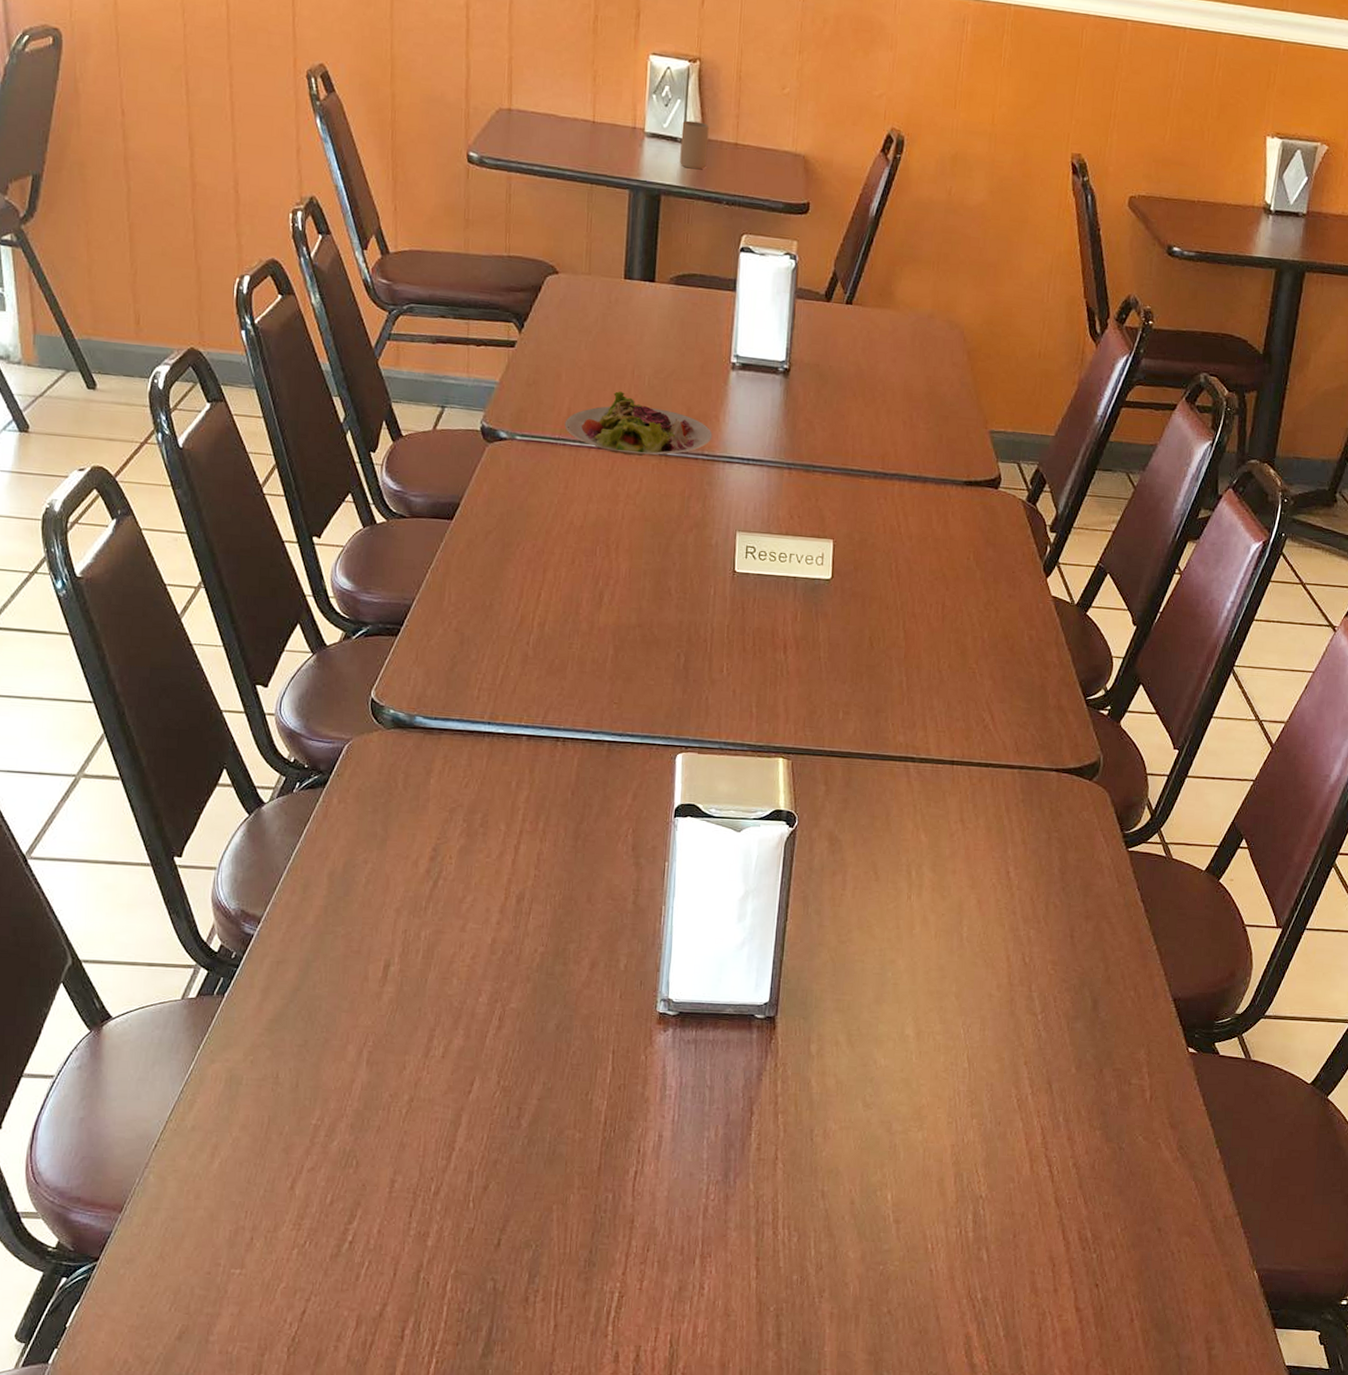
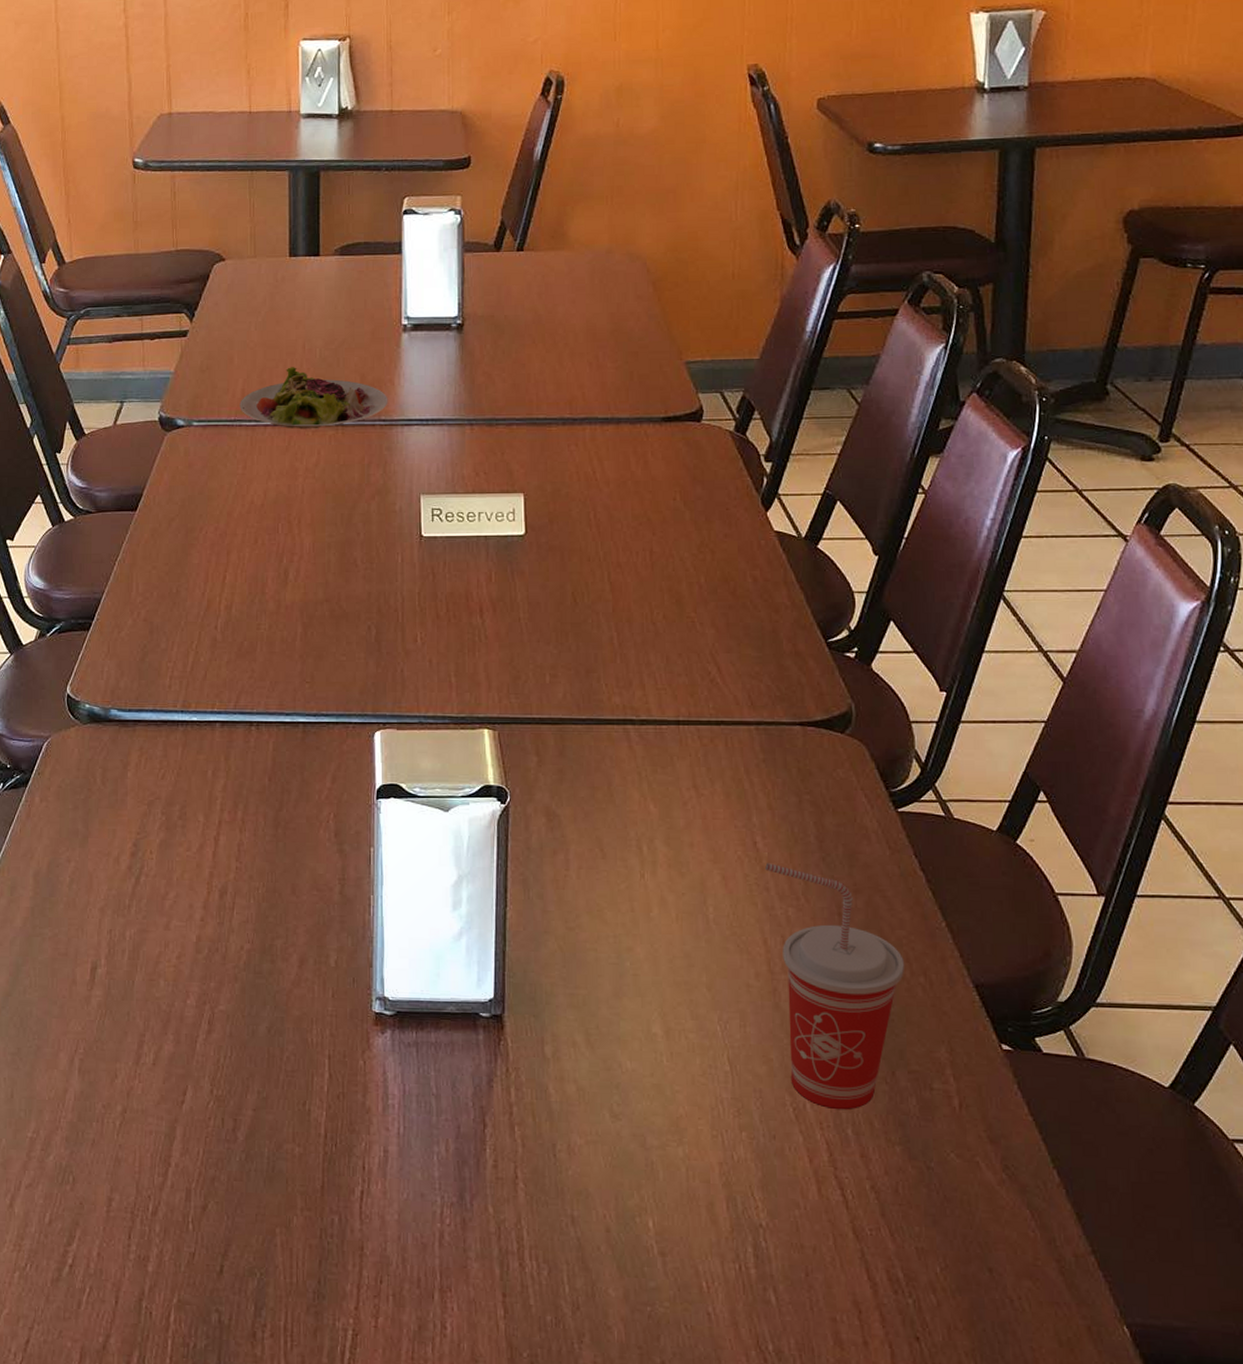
cup: present [680,120,709,170] -> none [336,95,363,142]
beverage cup: none [1014,890,1120,1101] -> present [765,863,905,1110]

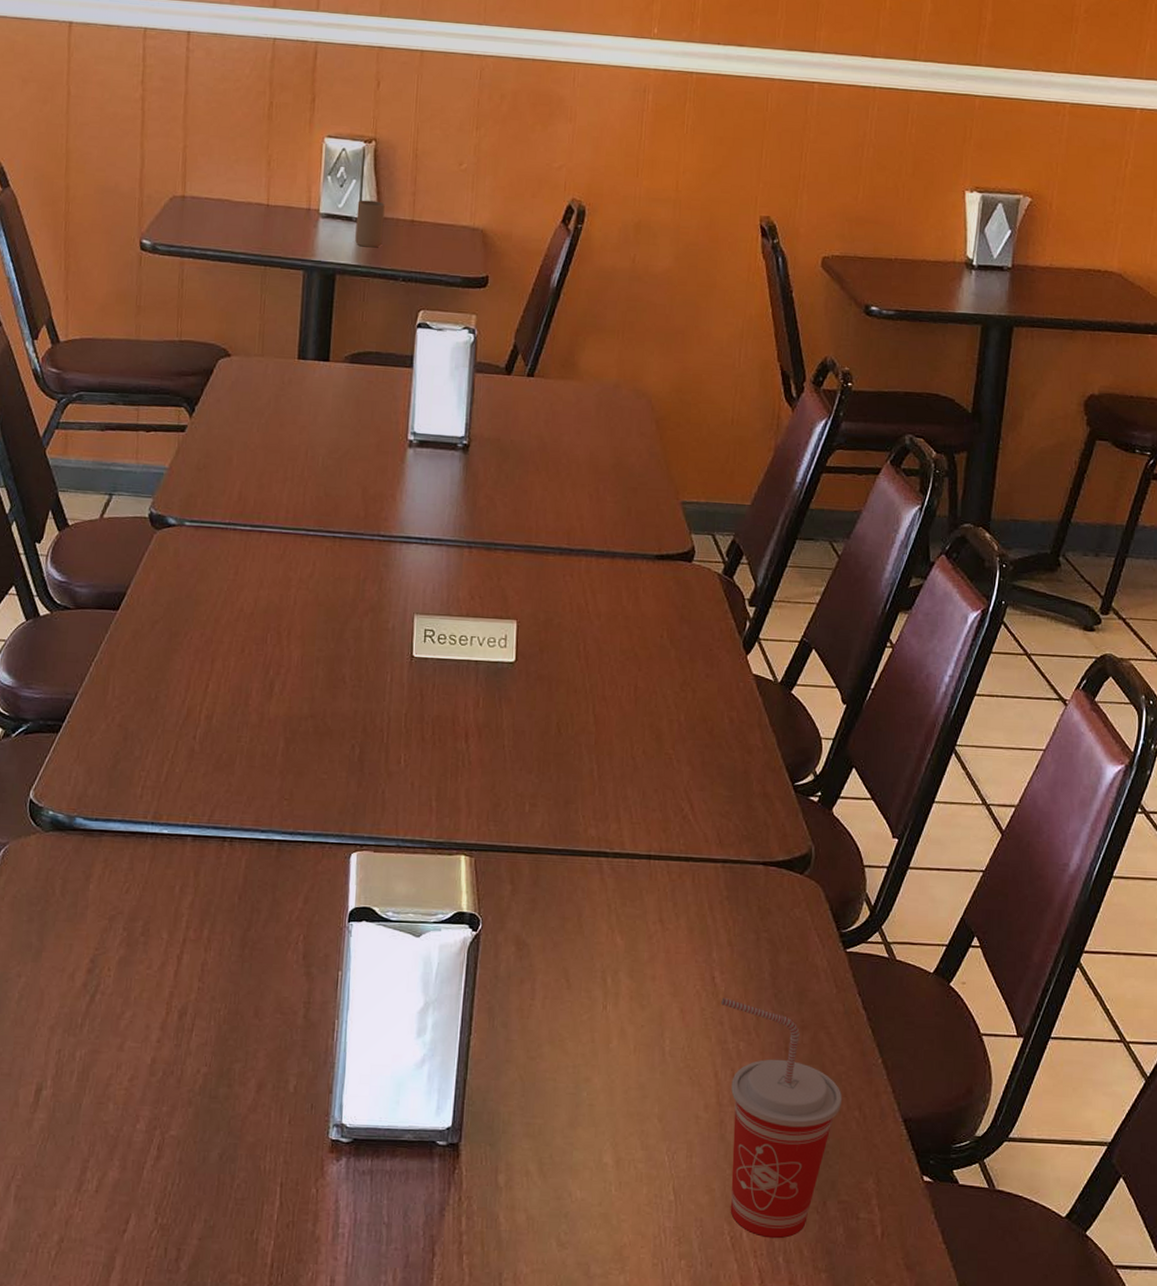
salad plate: present [239,367,388,428] -> none [235,473,389,538]
cup: none [336,95,363,142] -> present [355,200,385,248]

